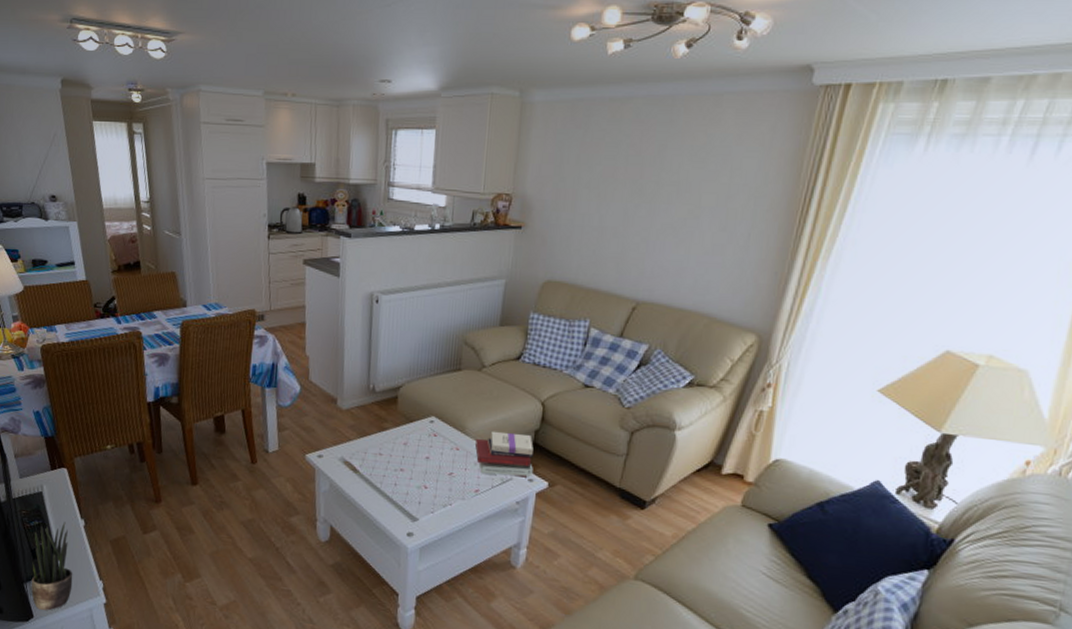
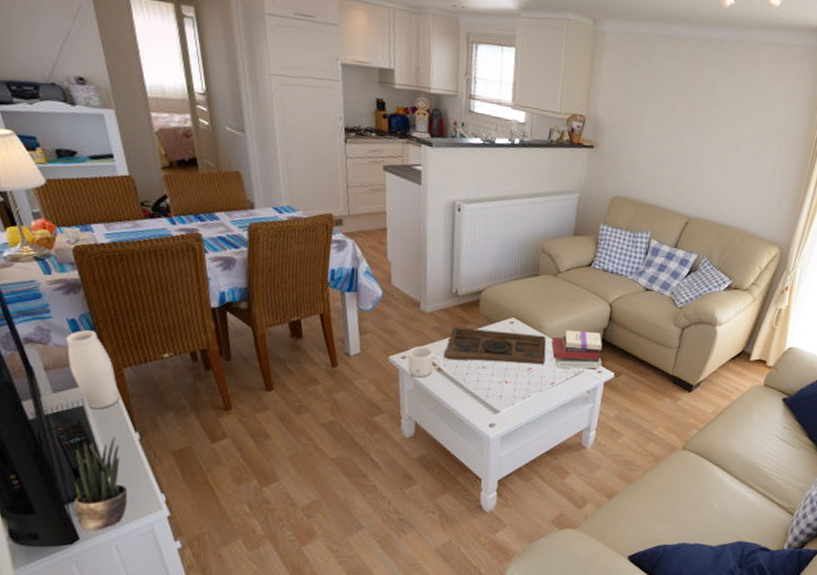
vase: none [31,421,70,496] -> present [66,330,119,410]
kettle: present [279,206,303,235] -> none [356,111,382,141]
mug: none [324,445,358,479] -> present [407,346,441,378]
decorative tray: none [359,425,470,470] -> present [443,326,547,365]

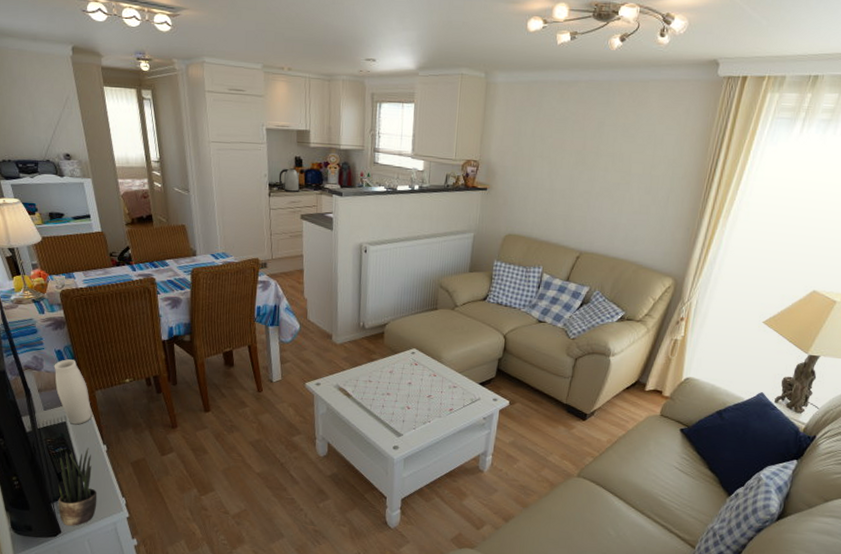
kettle: none [356,111,382,141] -> present [278,168,300,193]
mug: present [407,346,441,378] -> none [321,374,350,403]
decorative tray: present [443,326,547,365] -> none [352,356,445,392]
books: present [551,329,603,370] -> none [449,359,498,398]

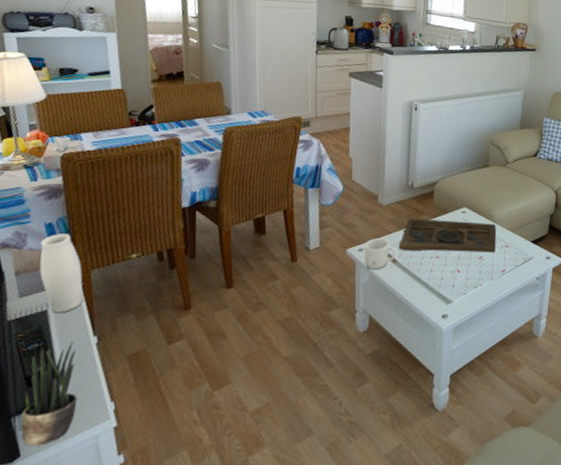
mug: none [321,374,350,403] -> present [364,238,397,270]
decorative tray: none [352,356,445,392] -> present [398,218,497,253]

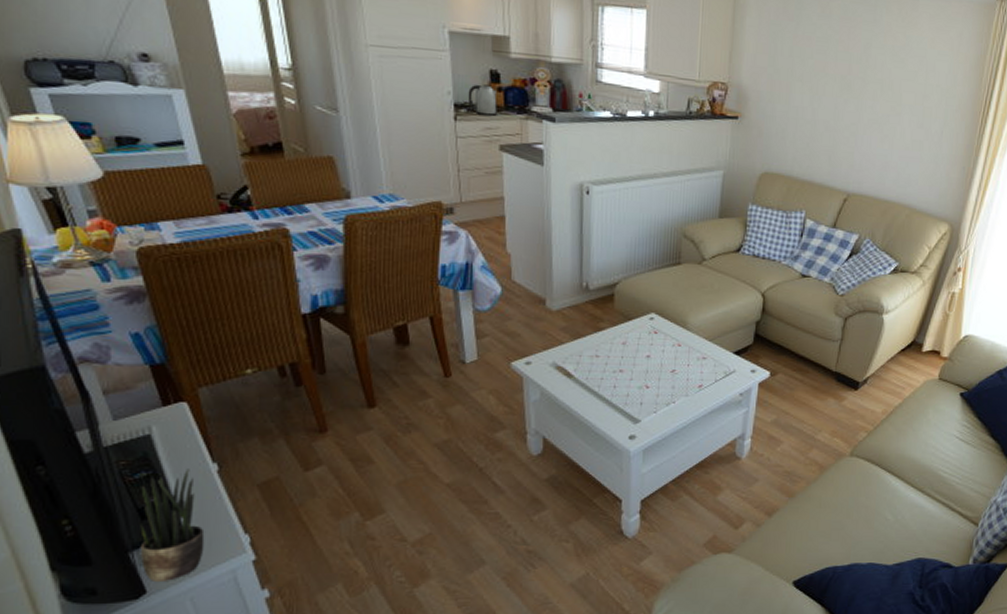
vase: present [39,233,83,313] -> none [128,345,193,438]
mug: present [364,238,397,270] -> none [532,349,572,386]
decorative tray: present [398,218,497,253] -> none [573,325,692,366]

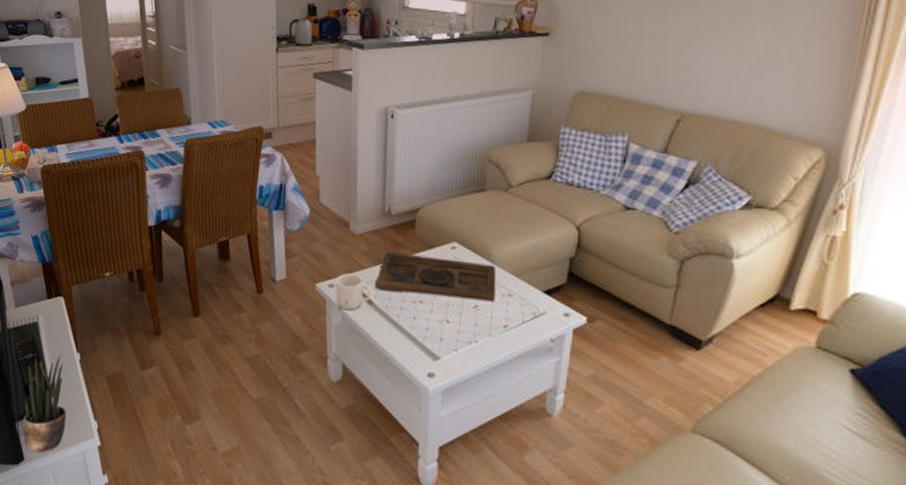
mug: none [532,349,572,386] -> present [335,273,372,311]
decorative tray: none [573,325,692,366] -> present [374,251,497,302]

